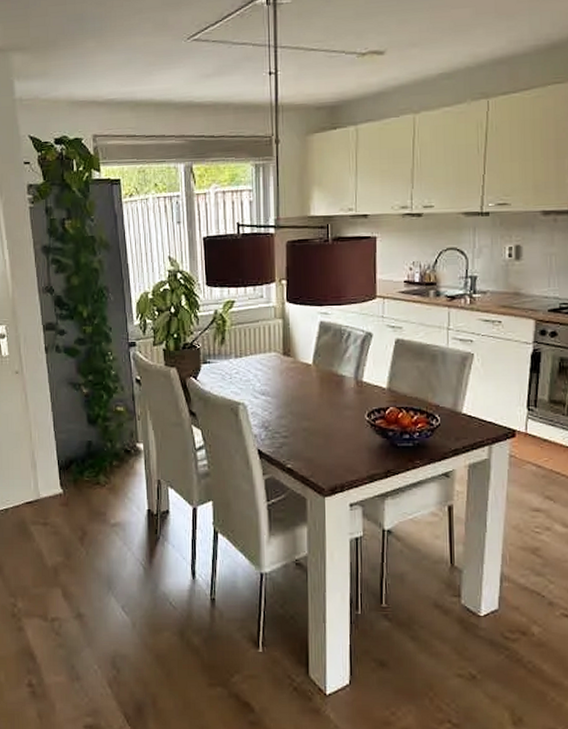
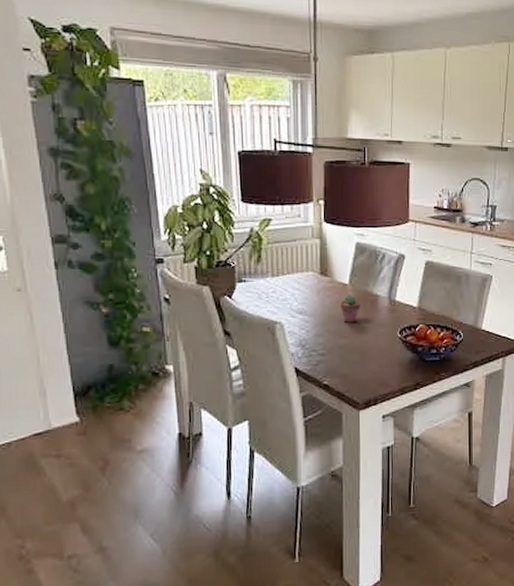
potted succulent: none [303,375,325,404] -> present [339,294,360,323]

